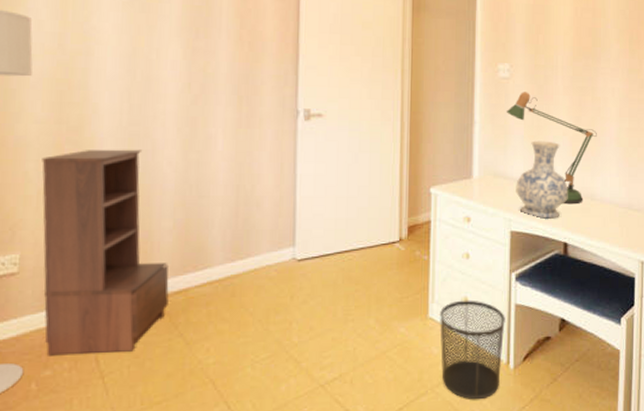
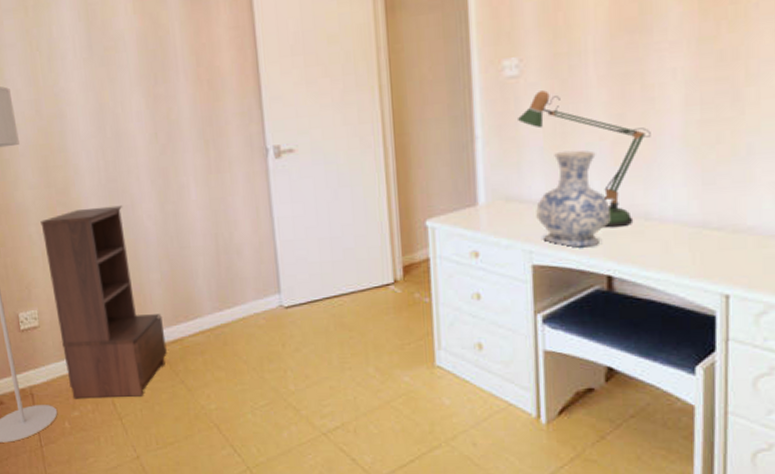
waste bin: present [440,300,505,400] -> none [449,346,532,456]

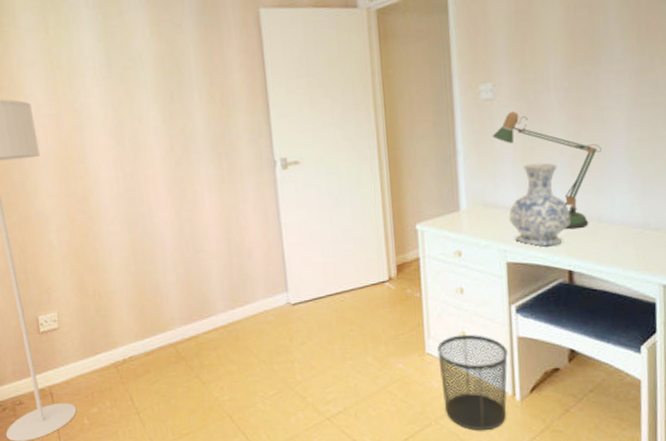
bookshelf: present [40,205,167,399] -> none [60,213,183,396]
waste bin: none [449,346,532,456] -> present [437,334,508,431]

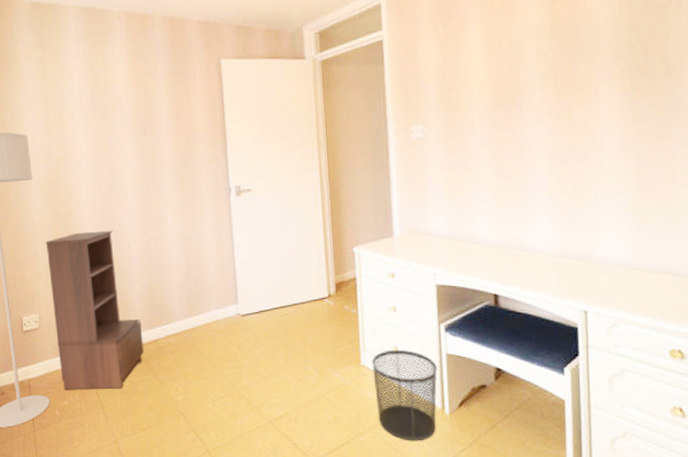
bookshelf: none [60,213,183,396] -> present [45,230,144,390]
desk lamp: present [493,111,602,229] -> none [424,150,523,256]
vase: present [509,163,571,247] -> none [438,195,495,272]

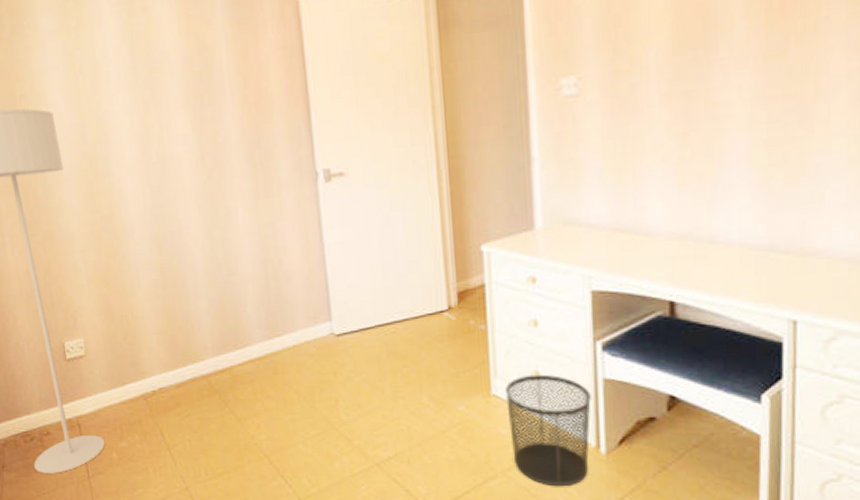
bookshelf: present [45,230,144,390] -> none [85,231,216,429]

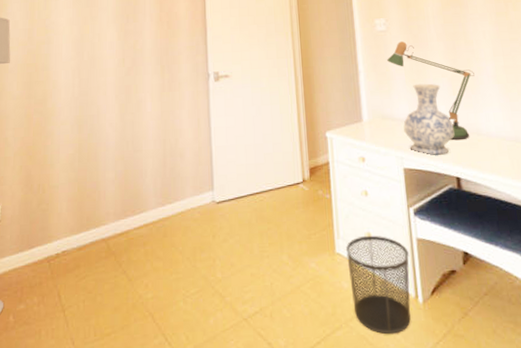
desk lamp: none [577,110,715,251] -> present [387,41,475,140]
vase: none [595,171,673,273] -> present [403,83,455,155]

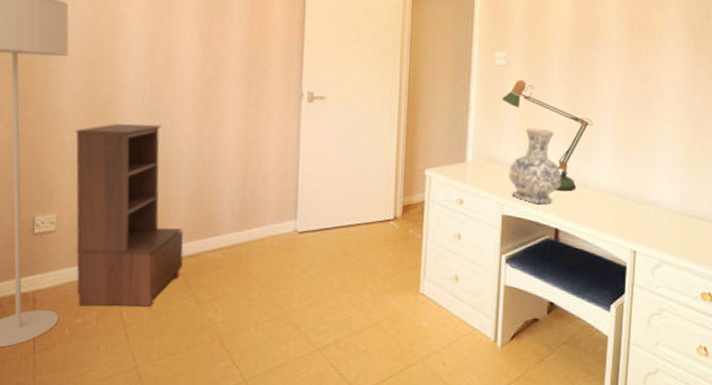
bookshelf: none [17,115,113,292] -> present [76,123,184,307]
waste bin: present [346,235,411,335] -> none [430,278,494,374]

